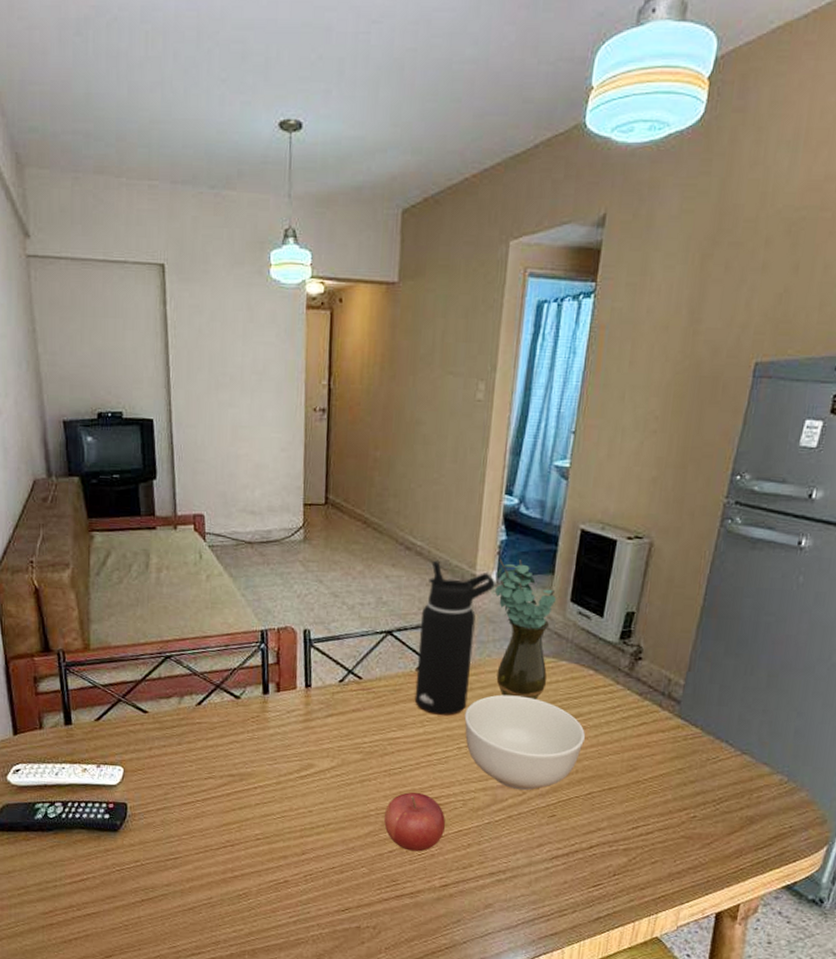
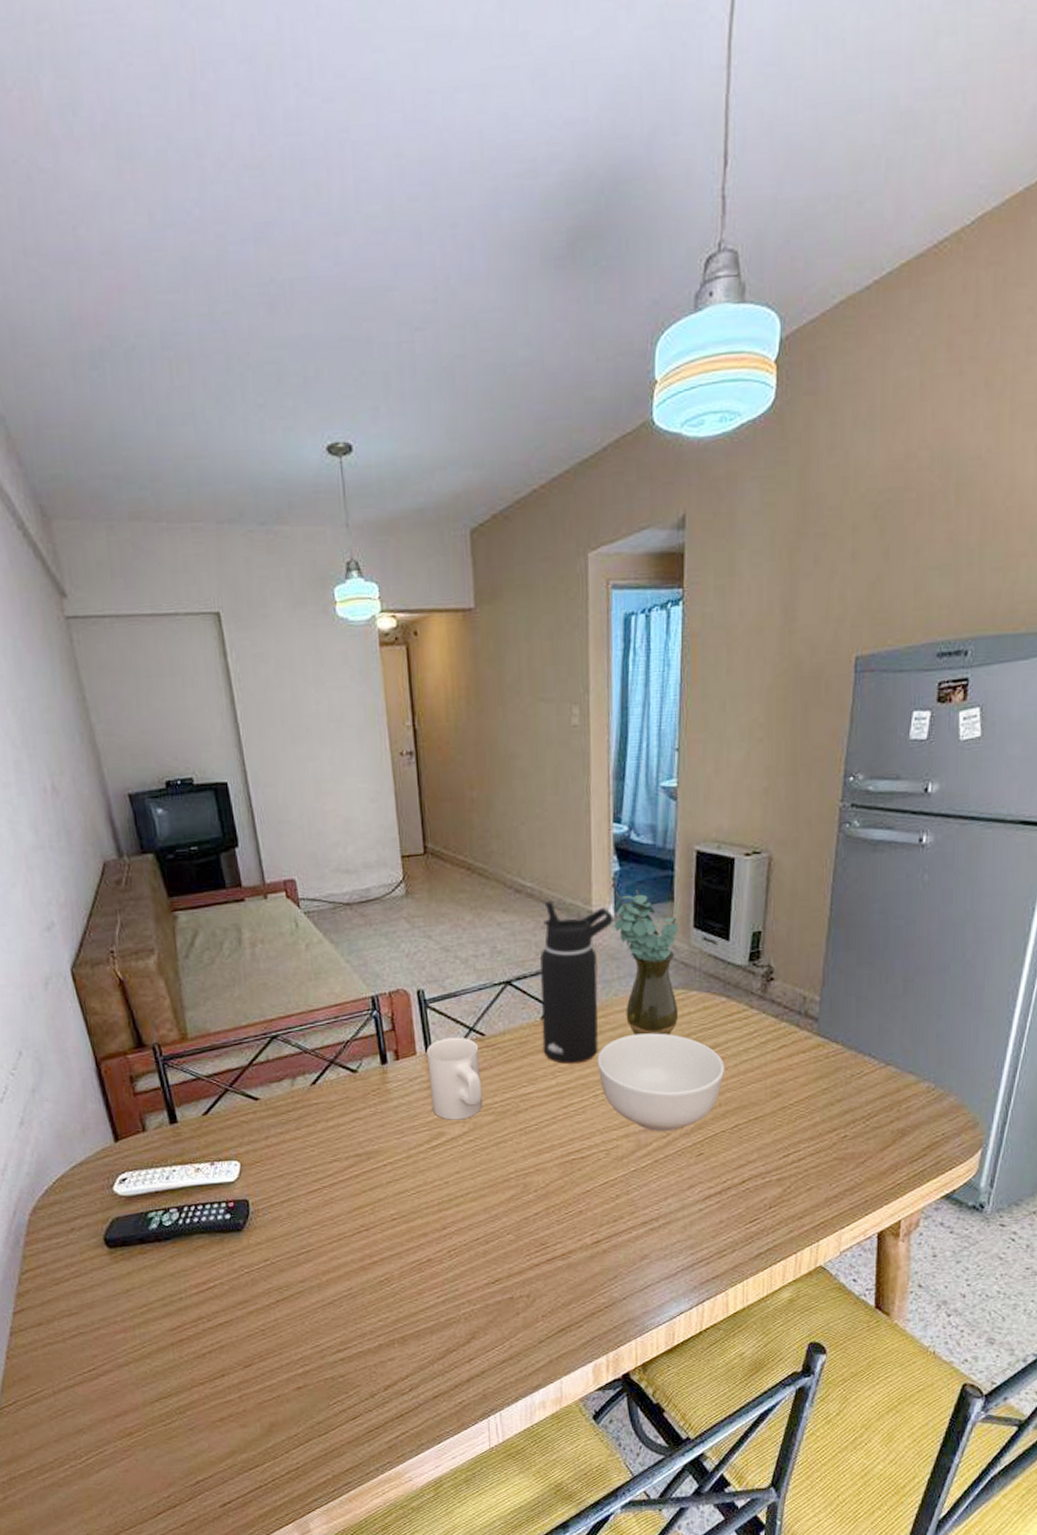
cup: none [305,676,355,755] -> present [427,1037,482,1120]
fruit: present [384,792,445,852] -> none [525,1147,590,1211]

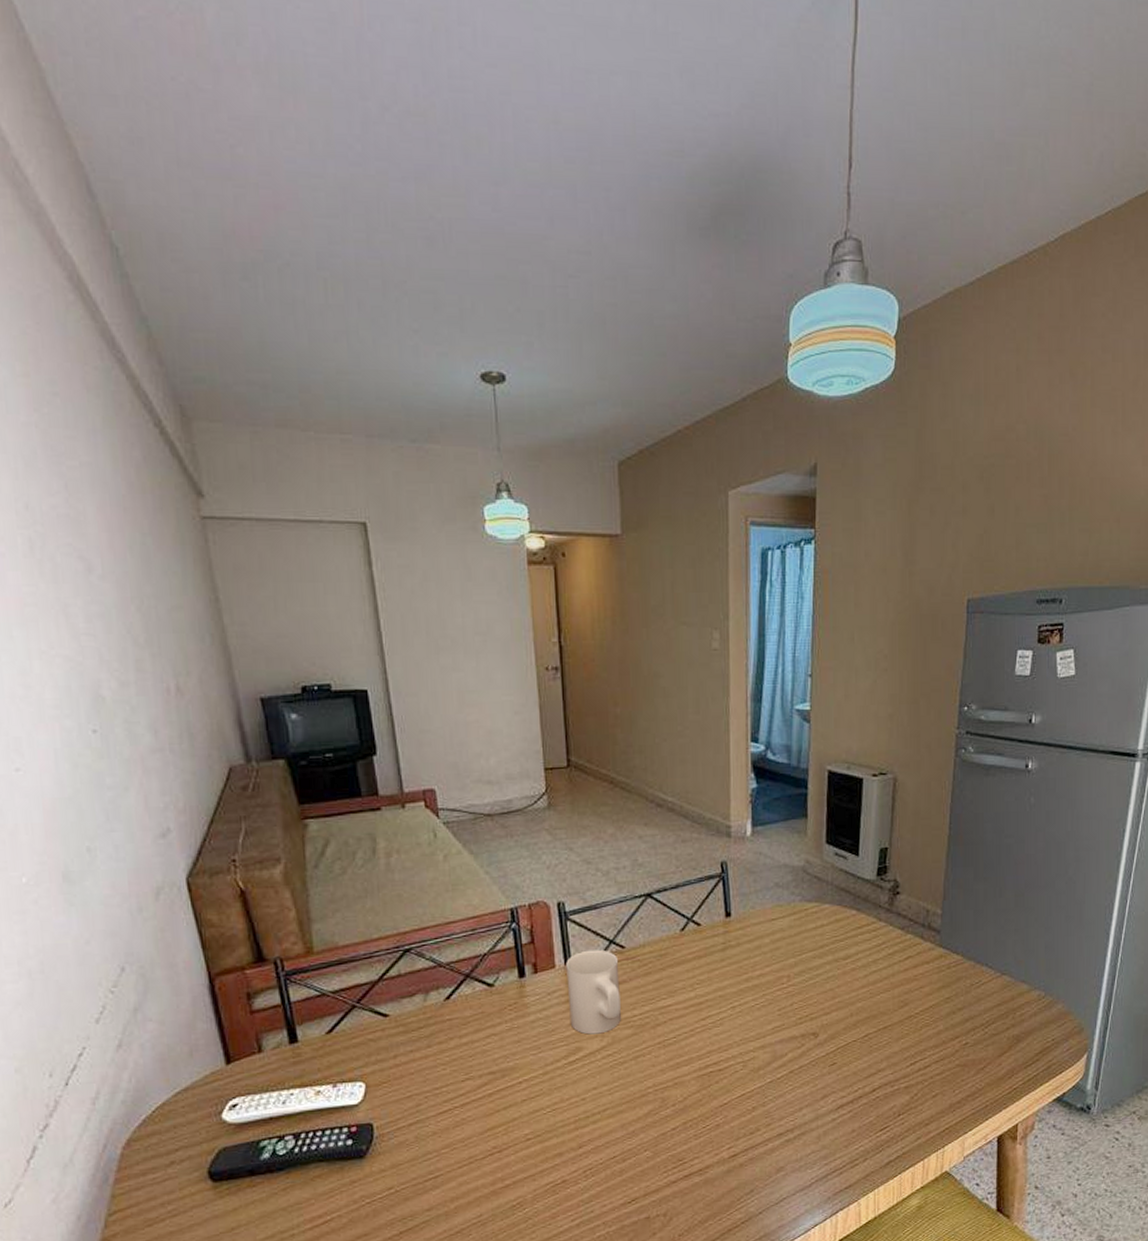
water bottle: present [539,900,615,1064] -> none [679,815,752,976]
bowl: present [597,1033,725,1132] -> none [735,945,856,1043]
vase: present [613,890,679,1035] -> none [750,806,813,947]

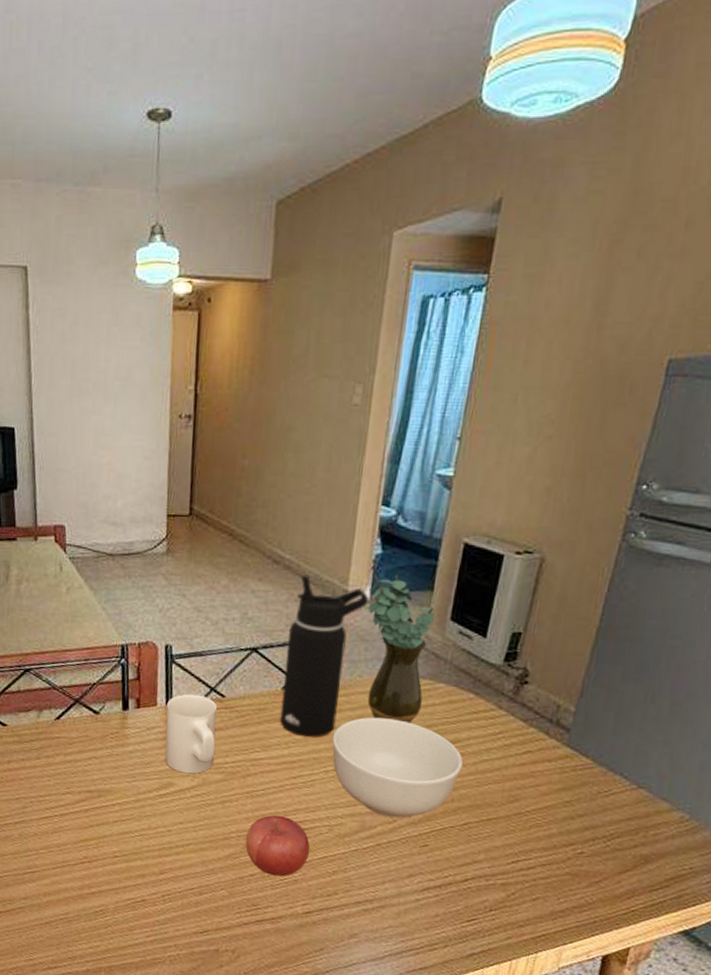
fruit: none [663,1060,727,1125] -> present [245,815,310,877]
water bottle: none [679,815,752,976] -> present [279,575,370,737]
bowl: none [735,945,856,1043] -> present [332,717,464,818]
vase: none [750,806,813,947] -> present [367,573,436,723]

